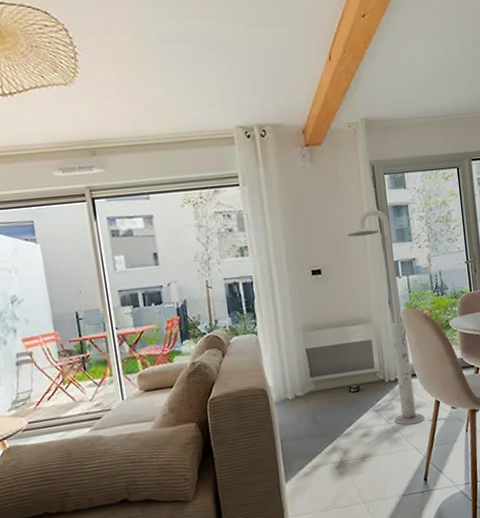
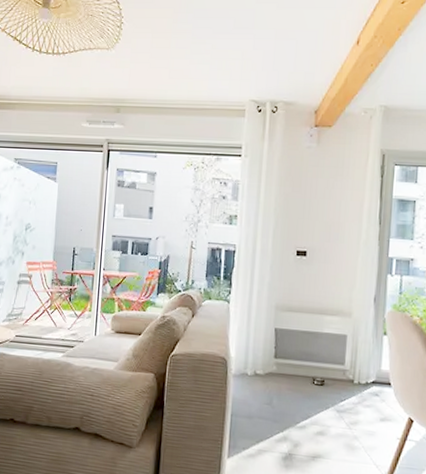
floor lamp: present [347,209,425,425] -> none [341,199,392,438]

